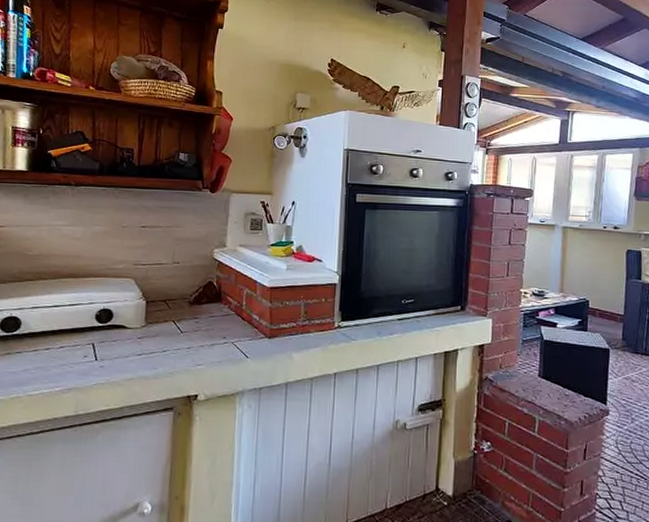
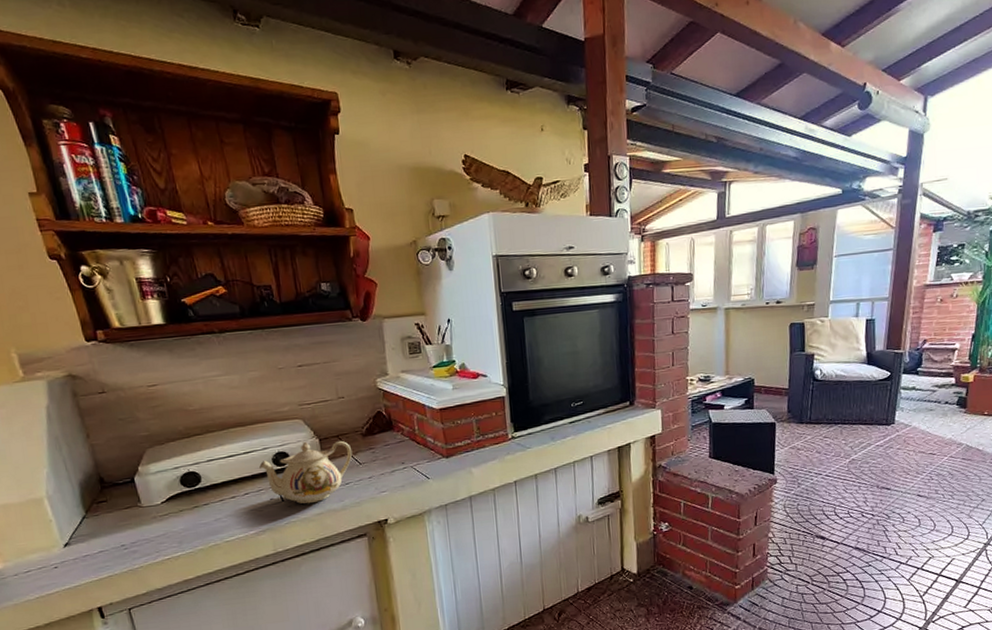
teapot: none [81,301,176,367] -> present [259,440,353,504]

